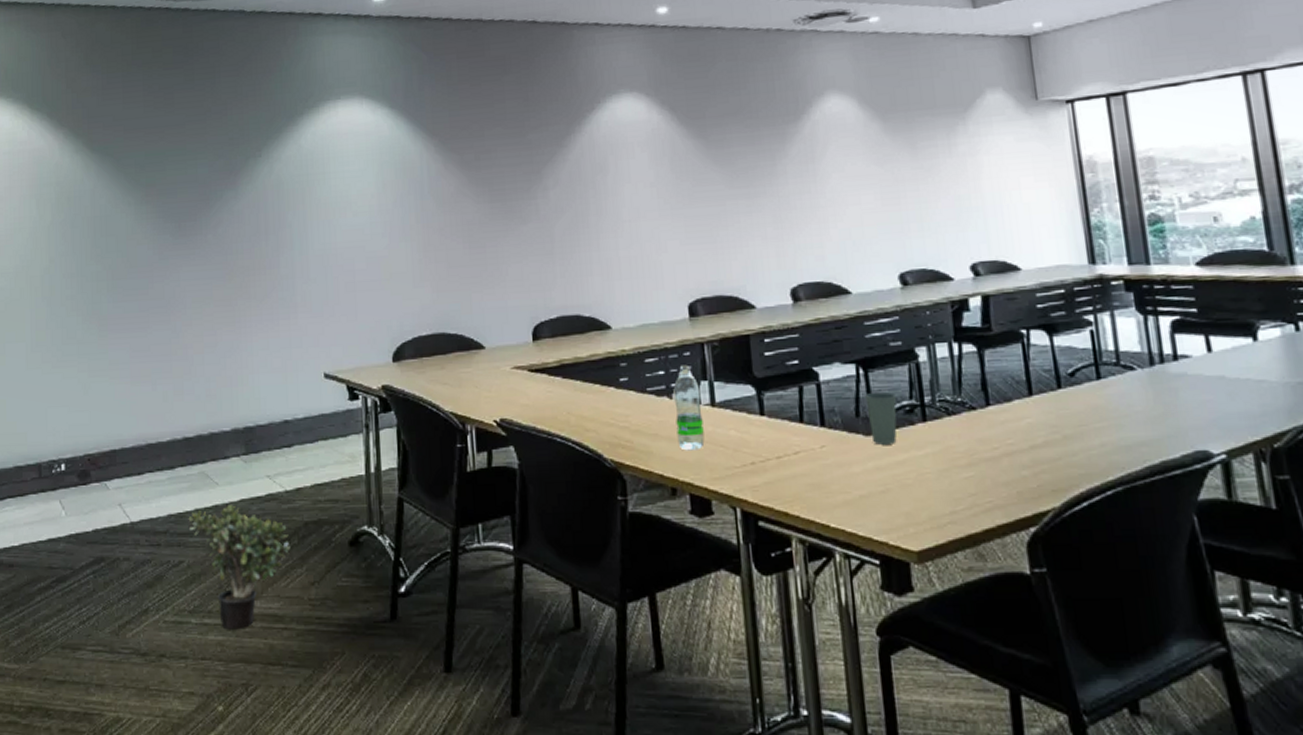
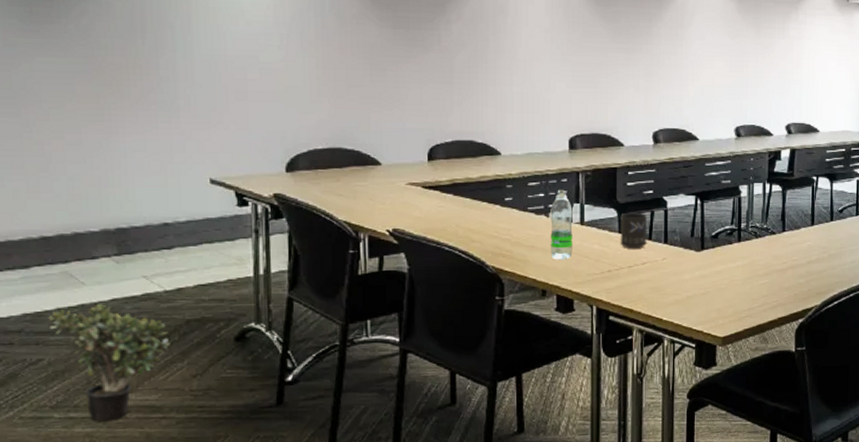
mug: none [760,388,797,434] -> present [620,212,647,249]
cup: present [865,392,897,445] -> none [699,219,721,258]

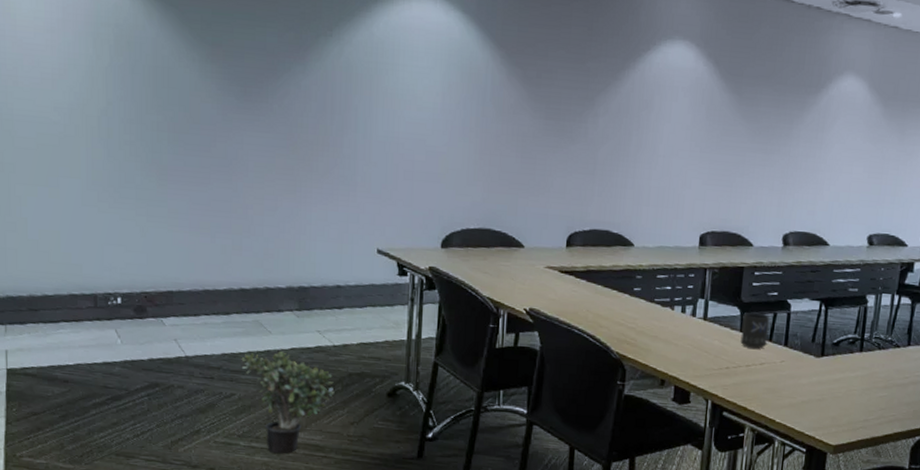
bottle: present [550,189,573,260] -> none [672,284,697,353]

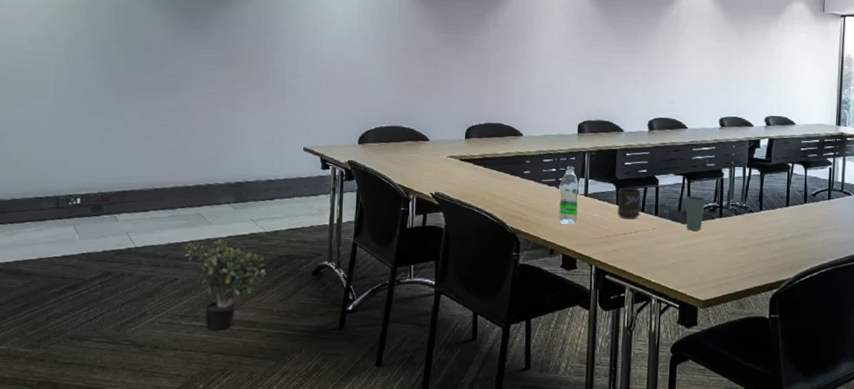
bottle: none [672,284,697,353] -> present [559,166,579,225]
cup: none [820,325,844,366] -> present [686,196,705,231]

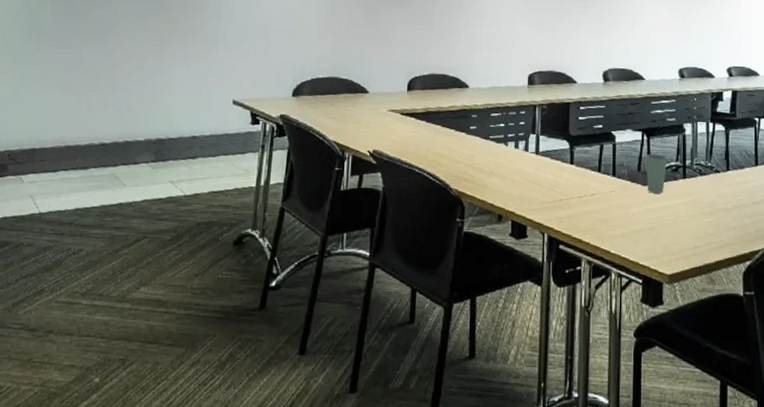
potted plant: present [184,239,266,331] -> none [93,204,182,312]
bottle: present [559,166,579,225] -> none [507,120,529,187]
mug: present [617,187,641,219] -> none [571,144,596,180]

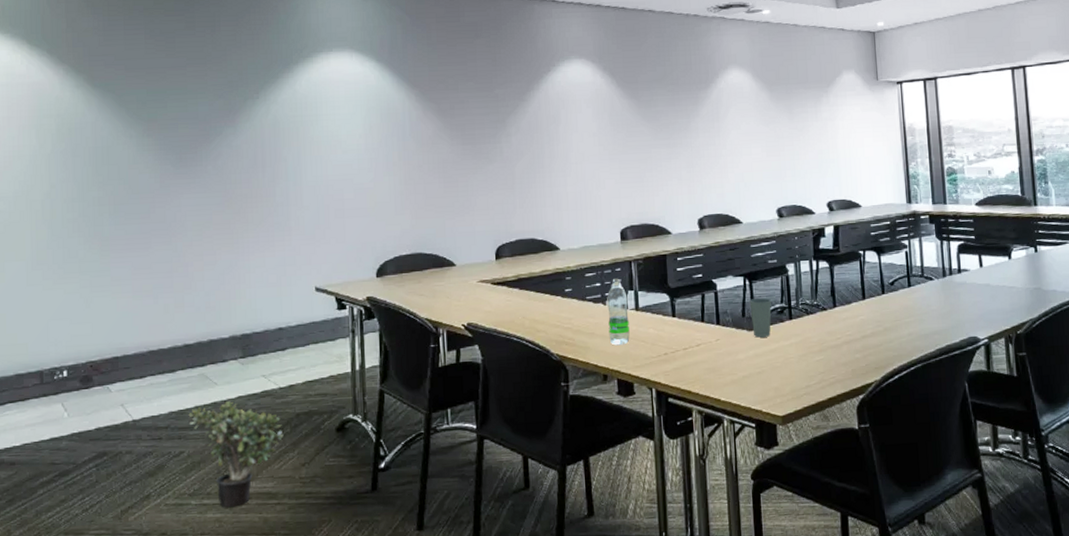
potted plant: none [93,204,182,312] -> present [188,401,284,508]
bottle: none [507,120,529,187] -> present [607,278,630,346]

